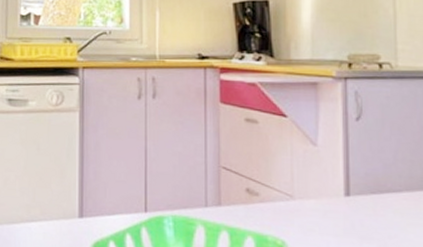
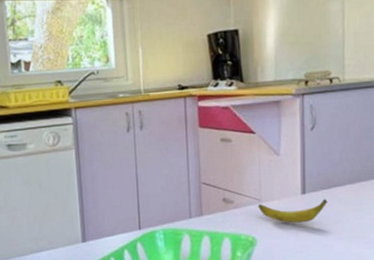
banana: none [290,201,379,232] -> present [258,199,328,223]

